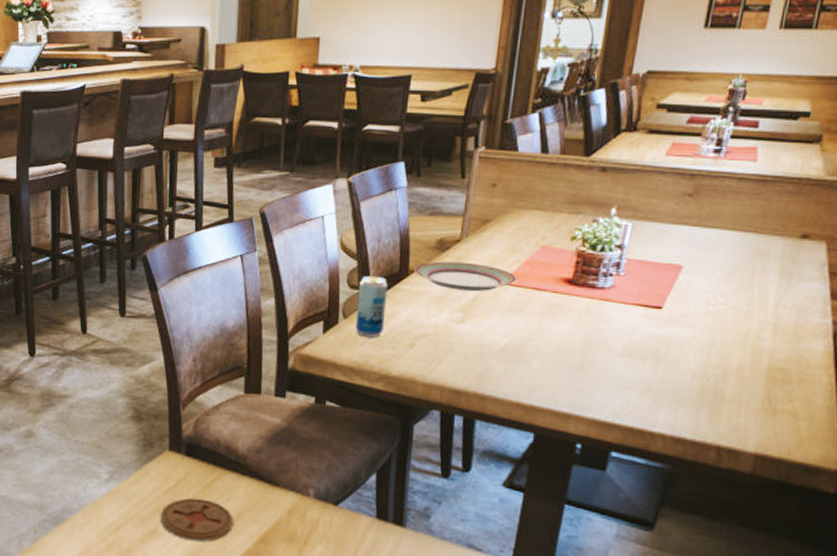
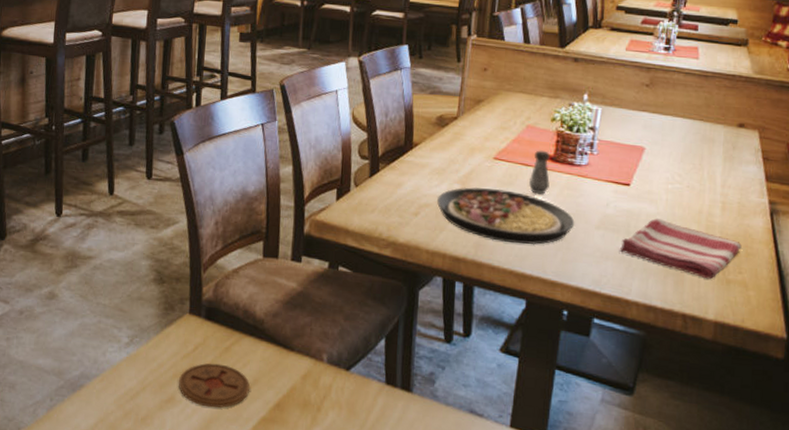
beverage can: present [355,275,388,338] -> none [365,147,395,206]
plate: present [414,261,516,291] -> none [418,136,506,165]
plate: none [436,315,594,375] -> present [437,187,575,245]
salt shaker: none [541,273,568,321] -> present [528,150,550,195]
dish towel: none [645,343,795,409] -> present [619,217,742,280]

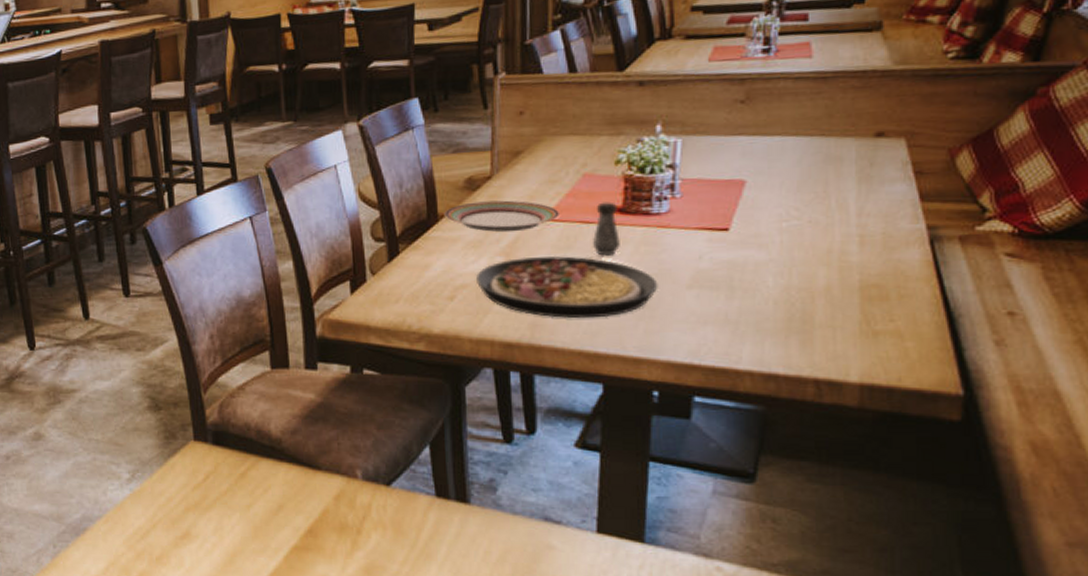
coaster: present [178,363,250,408] -> none [191,492,275,540]
plate: none [418,136,506,165] -> present [444,200,559,232]
dish towel: present [619,217,742,280] -> none [721,265,891,334]

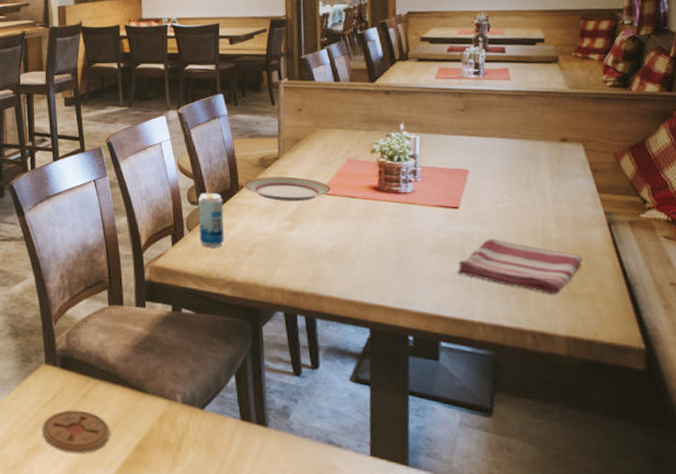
coaster: none [191,492,275,540] -> present [41,410,110,453]
beverage can: none [384,225,418,294] -> present [198,192,224,247]
plate: present [476,256,658,319] -> none [269,223,408,274]
salt shaker: present [592,202,620,256] -> none [356,182,378,224]
dish towel: none [721,265,891,334] -> present [457,237,583,295]

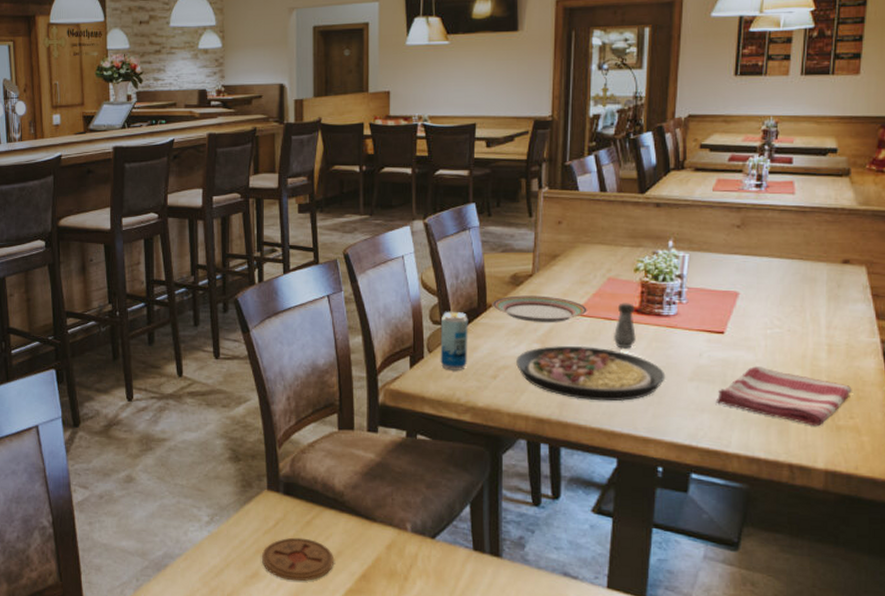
plate: none [269,223,408,274] -> present [516,346,666,402]
salt shaker: none [356,182,378,224] -> present [613,303,636,349]

